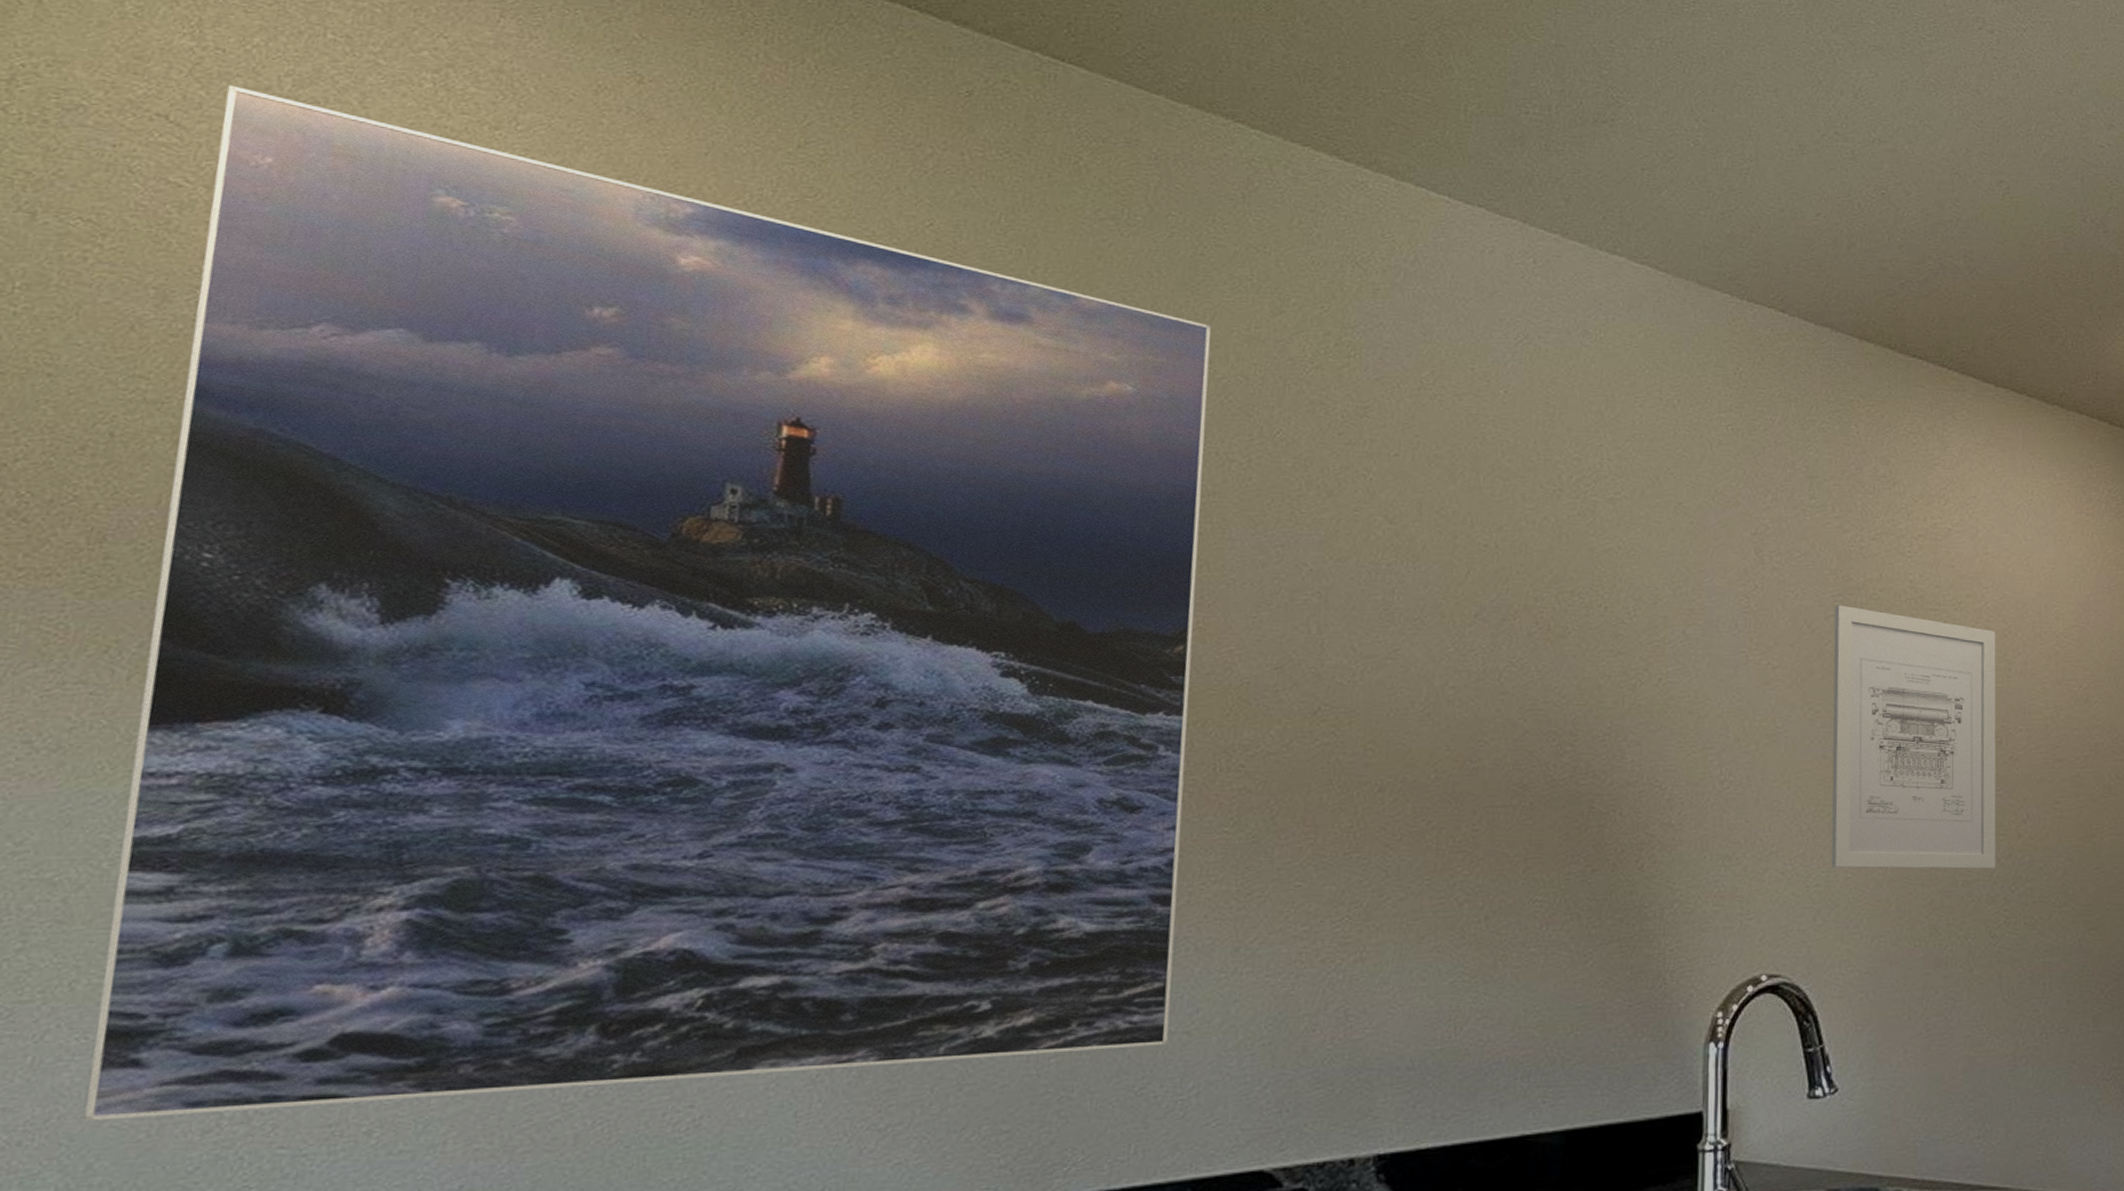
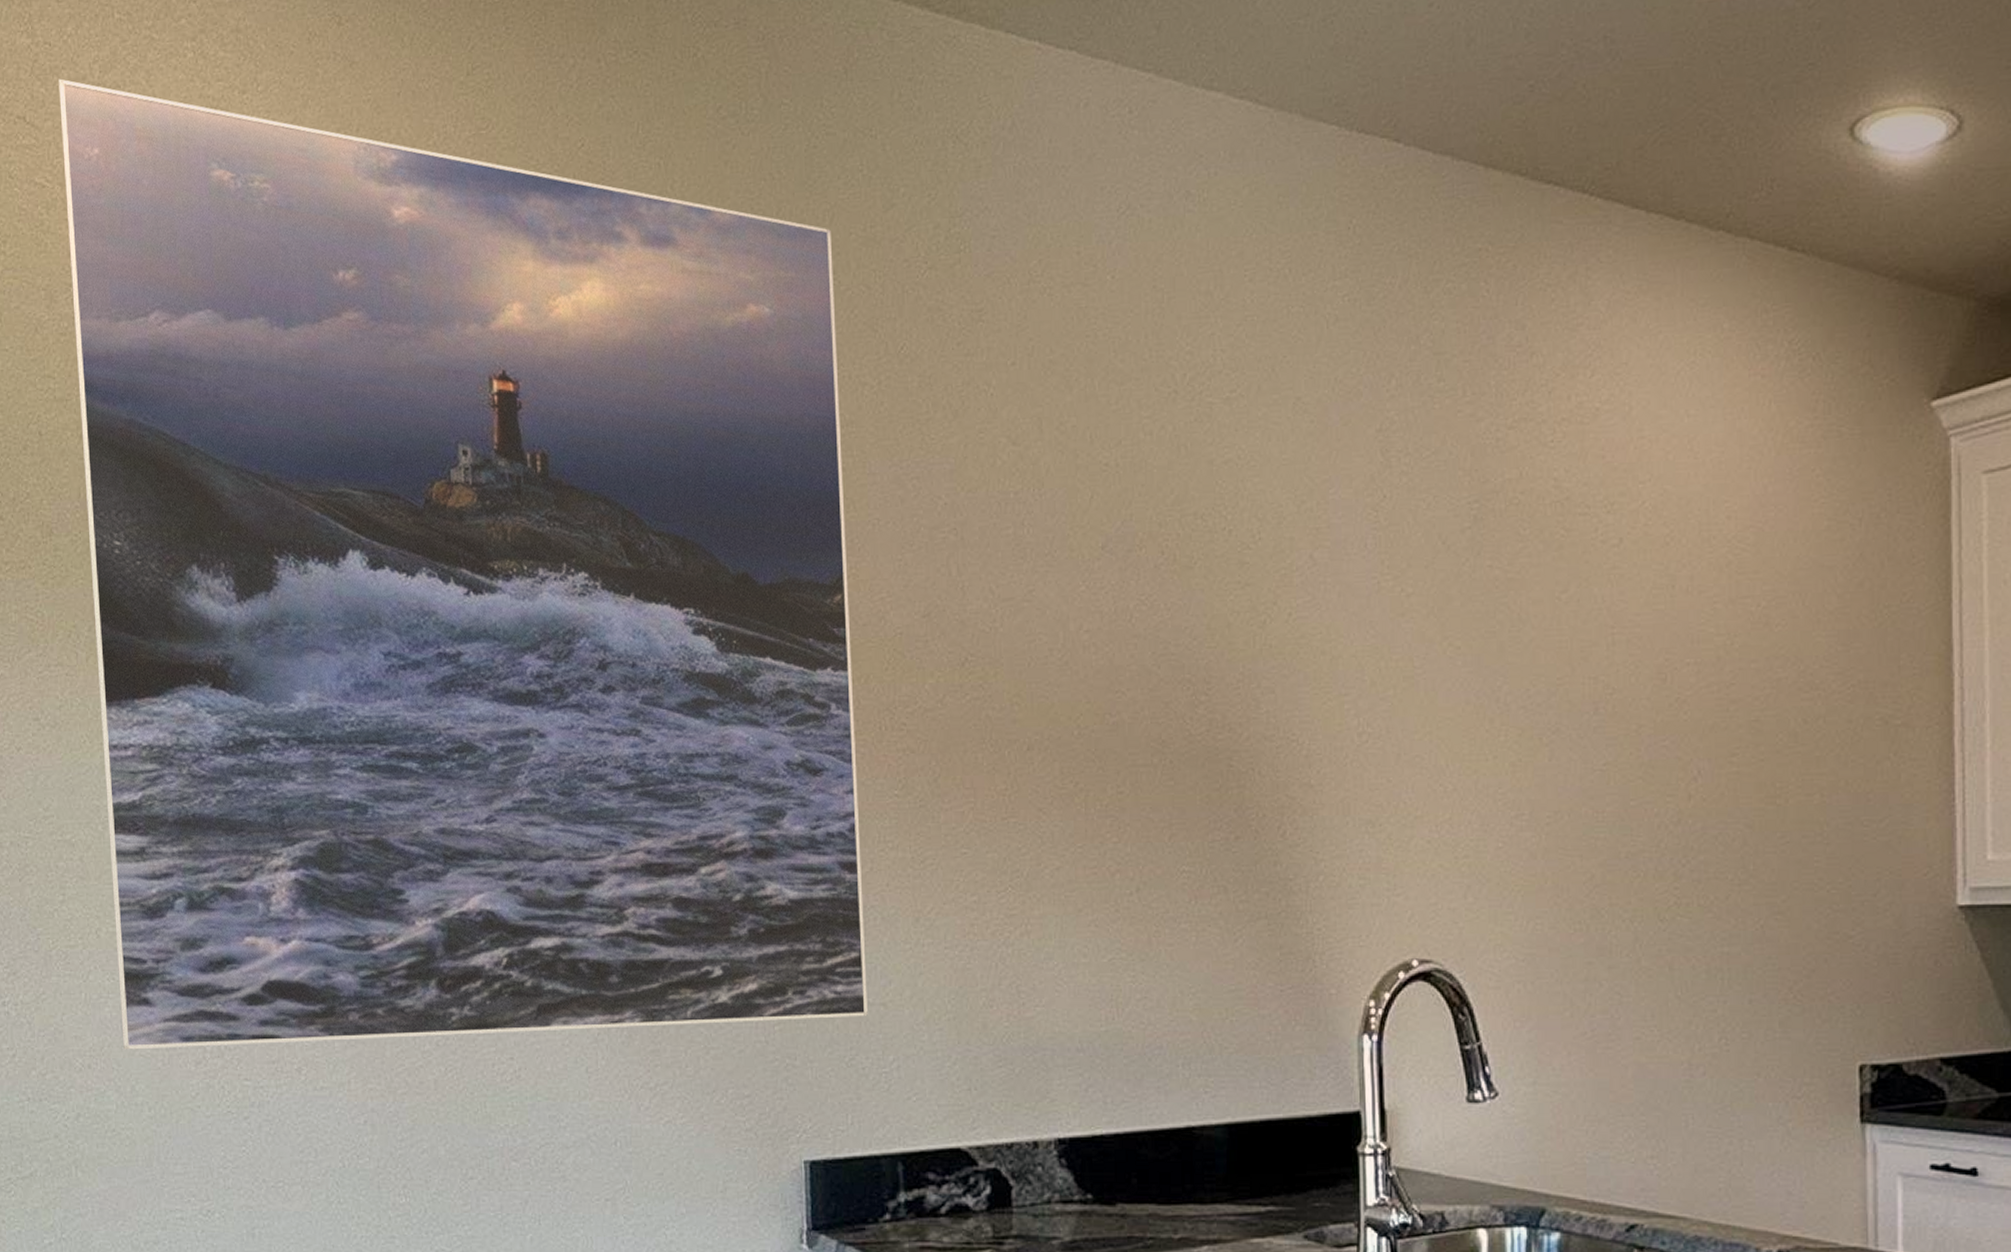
wall art: present [1831,605,1996,869] -> none [1471,514,1664,838]

